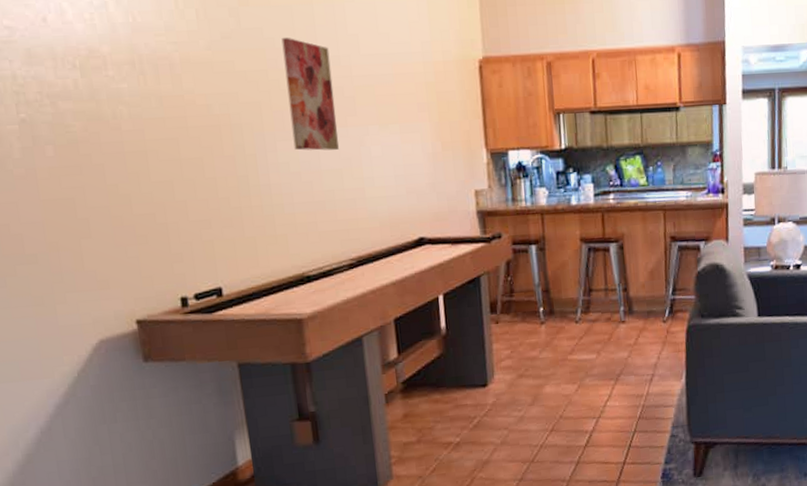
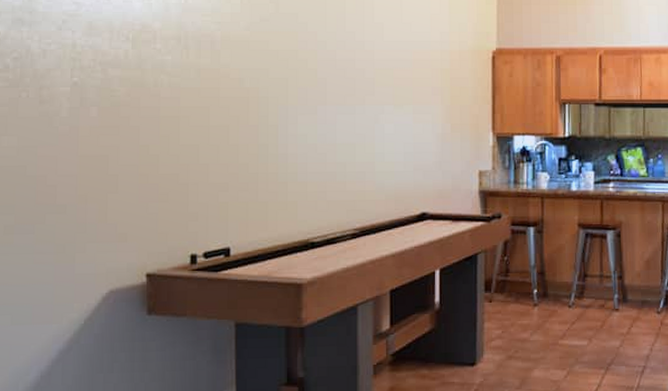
wall art: present [281,38,339,151] -> none [314,23,356,125]

